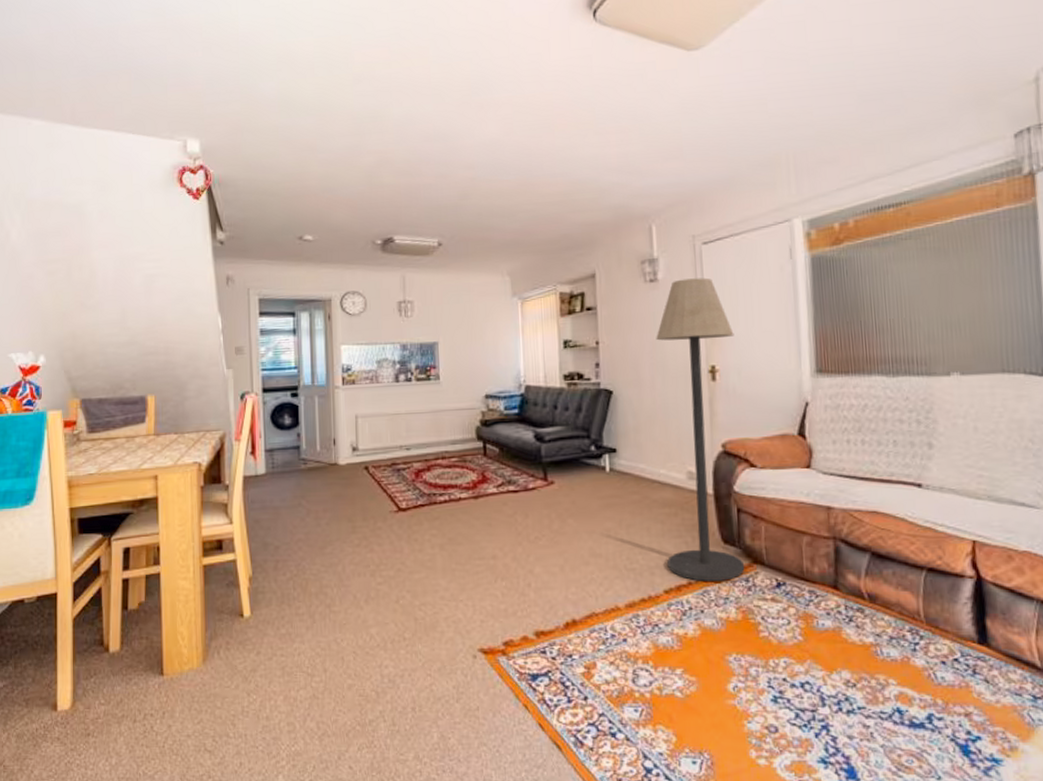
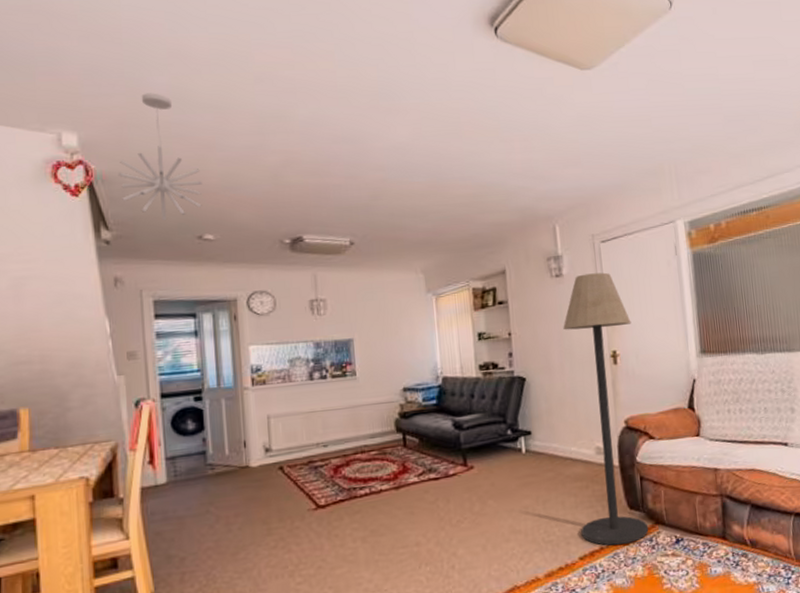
pendant light: none [232,98,304,221] -> present [118,93,202,220]

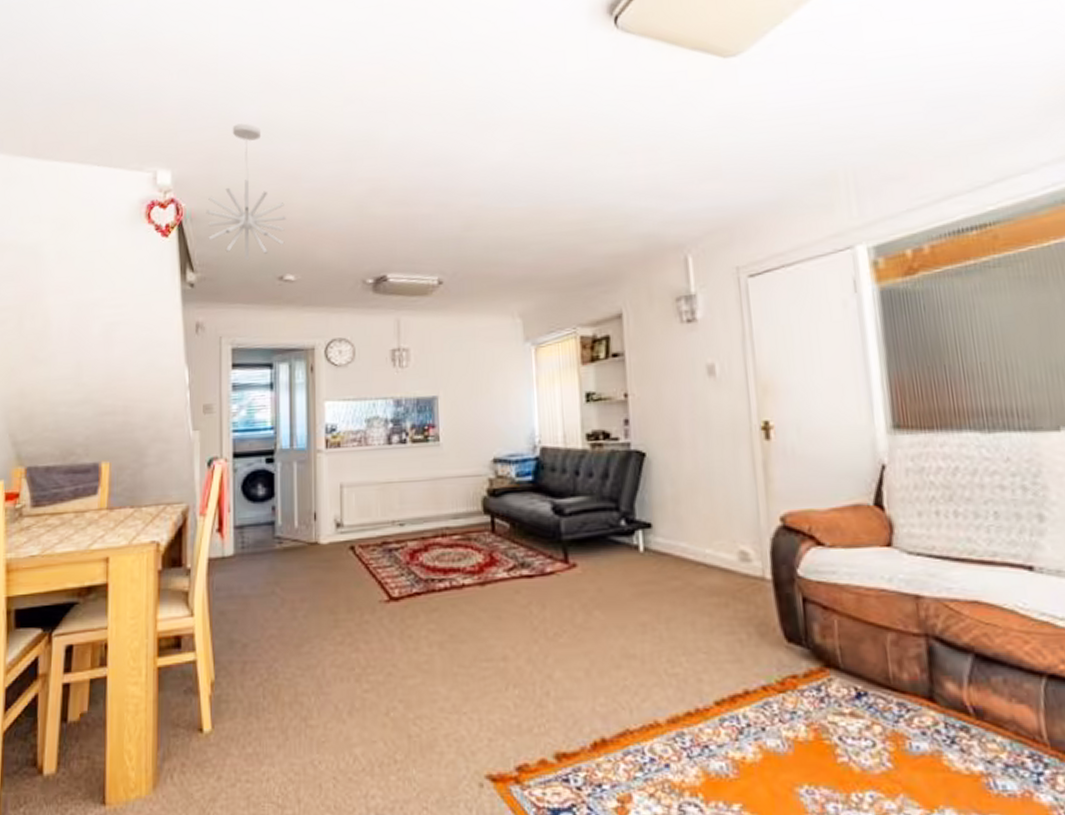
floor lamp: present [563,272,649,546] -> none [696,316,815,690]

